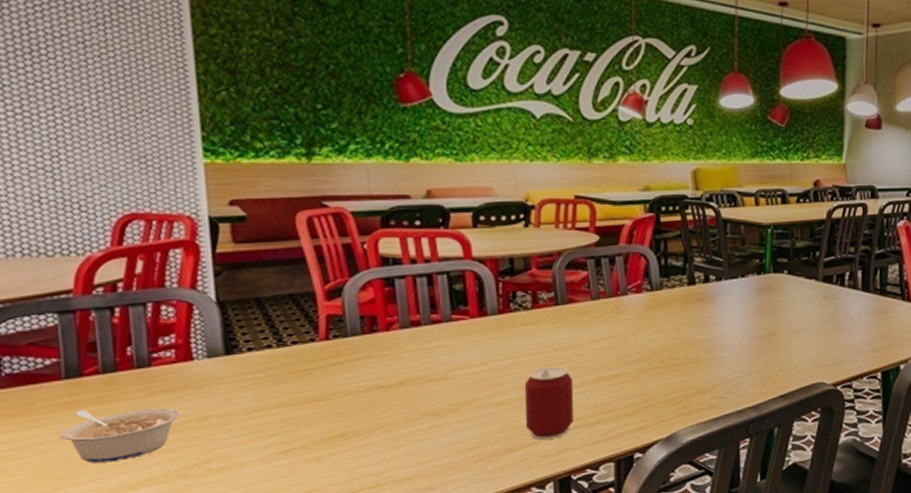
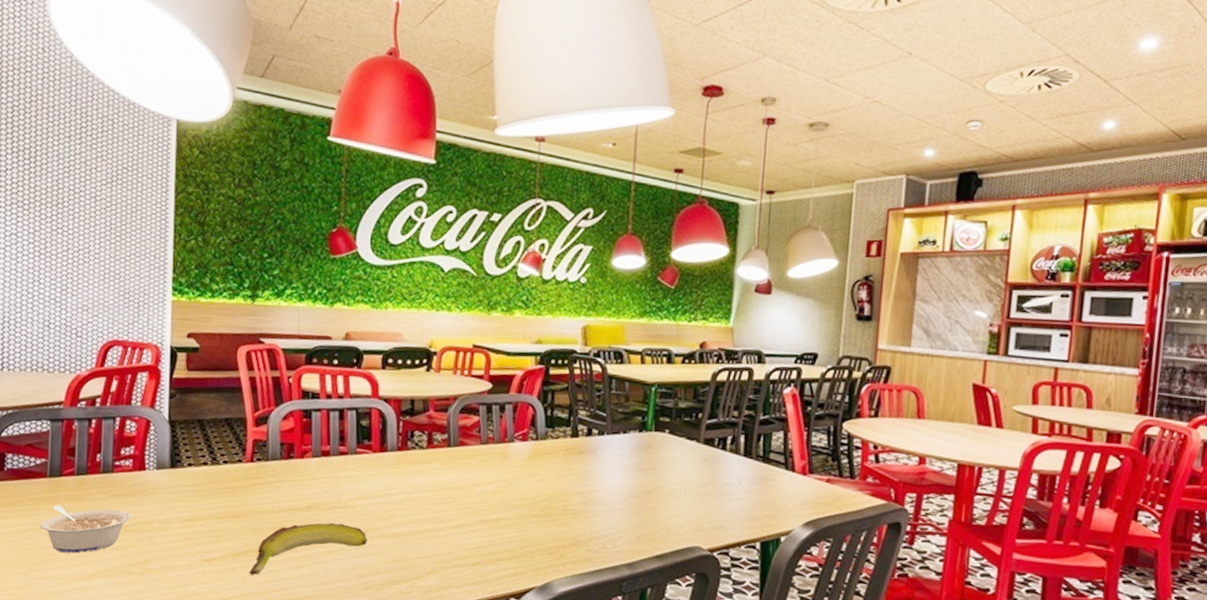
banana: none [336,397,473,462] -> present [249,523,367,575]
pop: present [524,367,575,439] -> none [412,505,458,575]

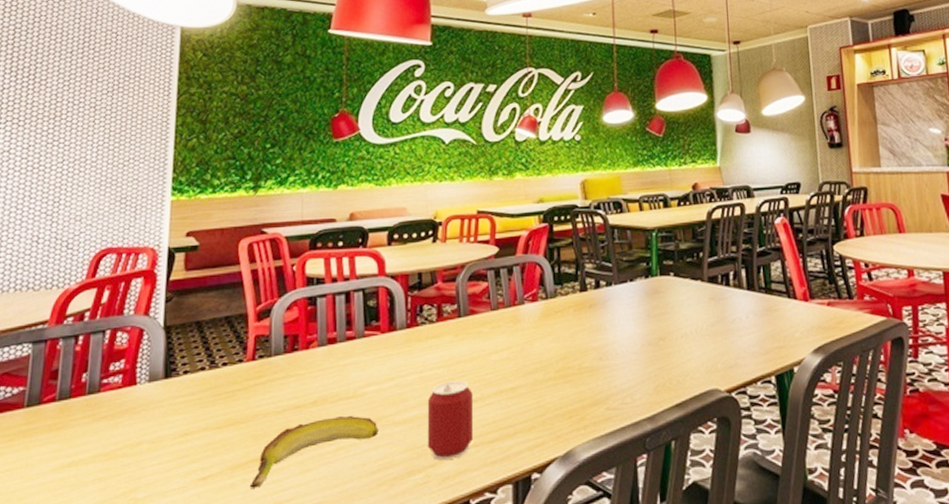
legume: present [40,505,131,554] -> none [11,434,118,494]
pop: none [412,505,458,575] -> present [427,380,474,460]

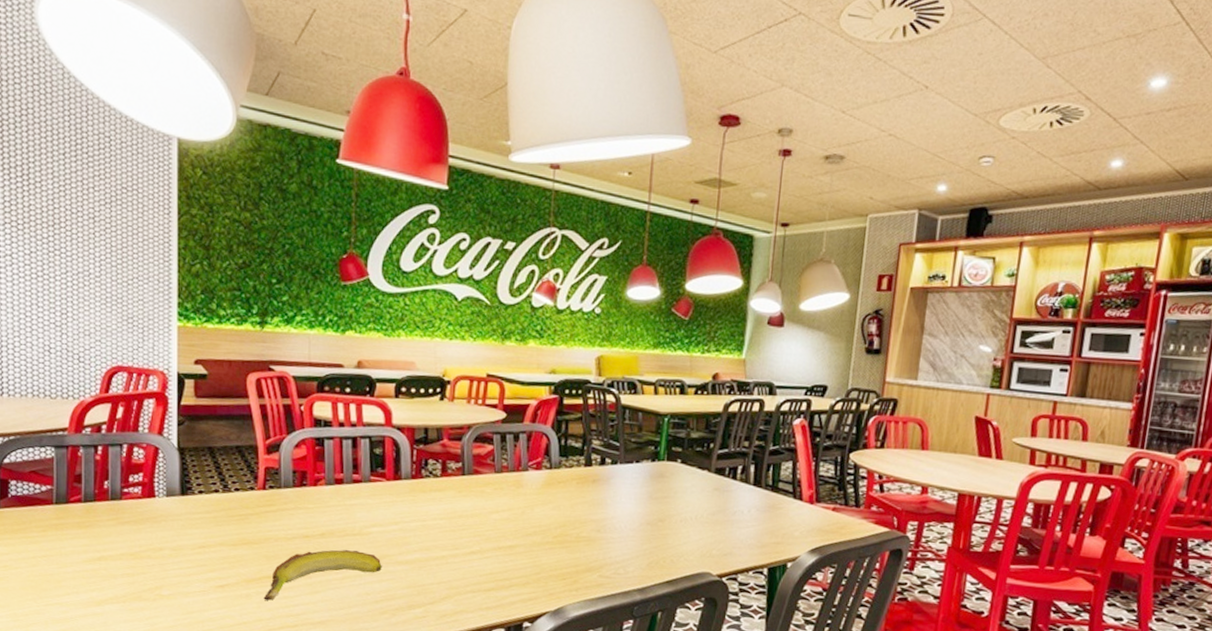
pop: present [427,380,474,460] -> none [427,532,472,600]

